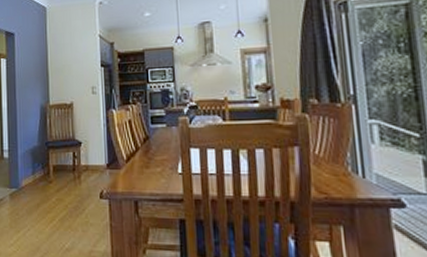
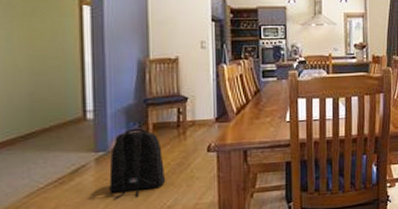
backpack: none [20,169,65,235] -> present [109,128,166,200]

